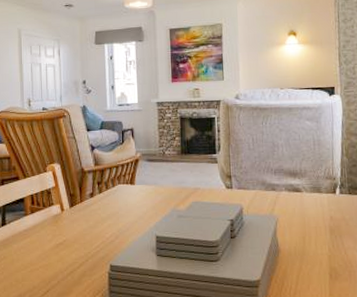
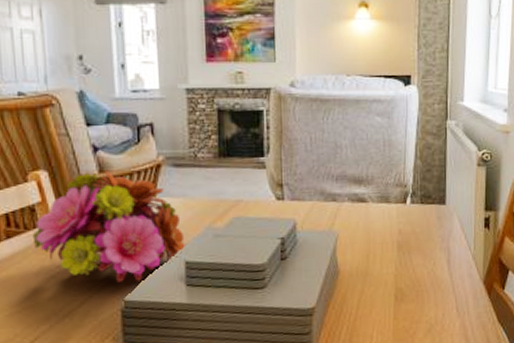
flower bouquet: none [48,165,157,250] -> present [32,171,187,283]

